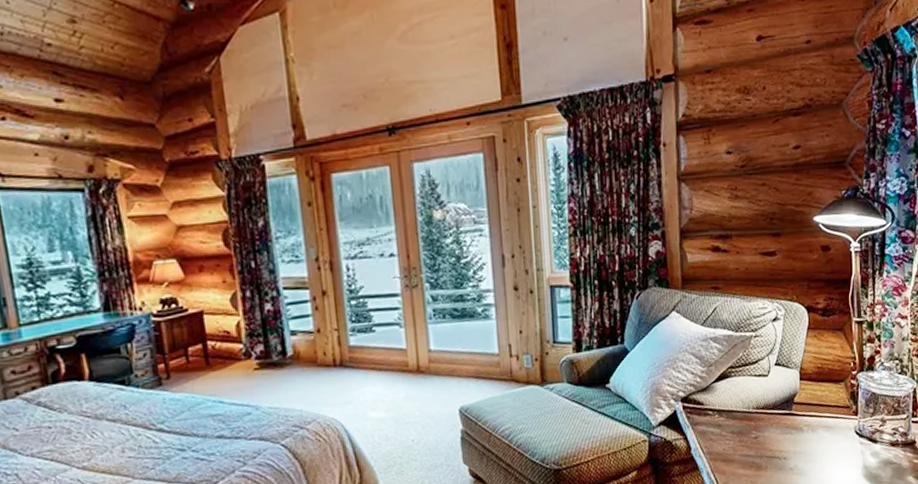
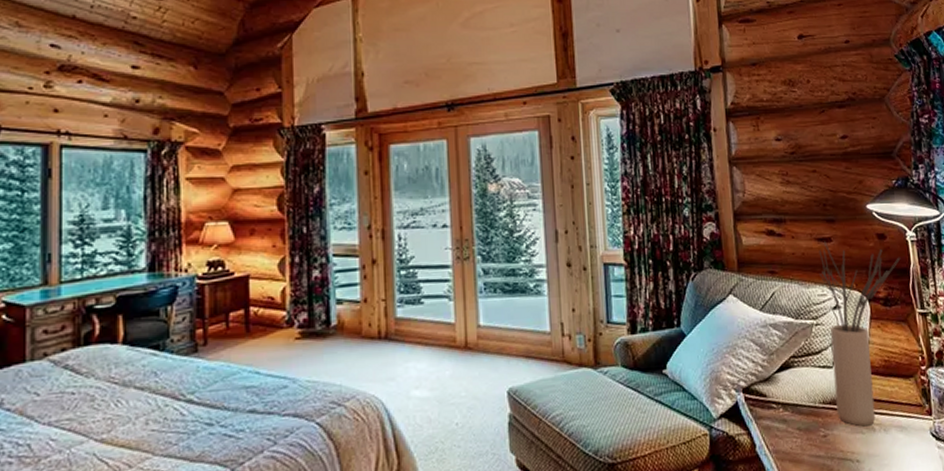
vase: none [761,255,843,428] -> present [818,241,901,427]

